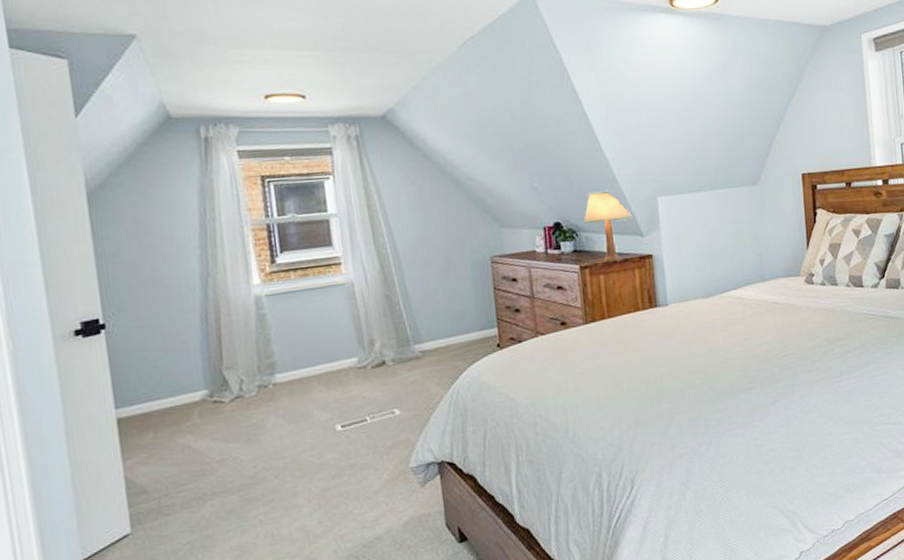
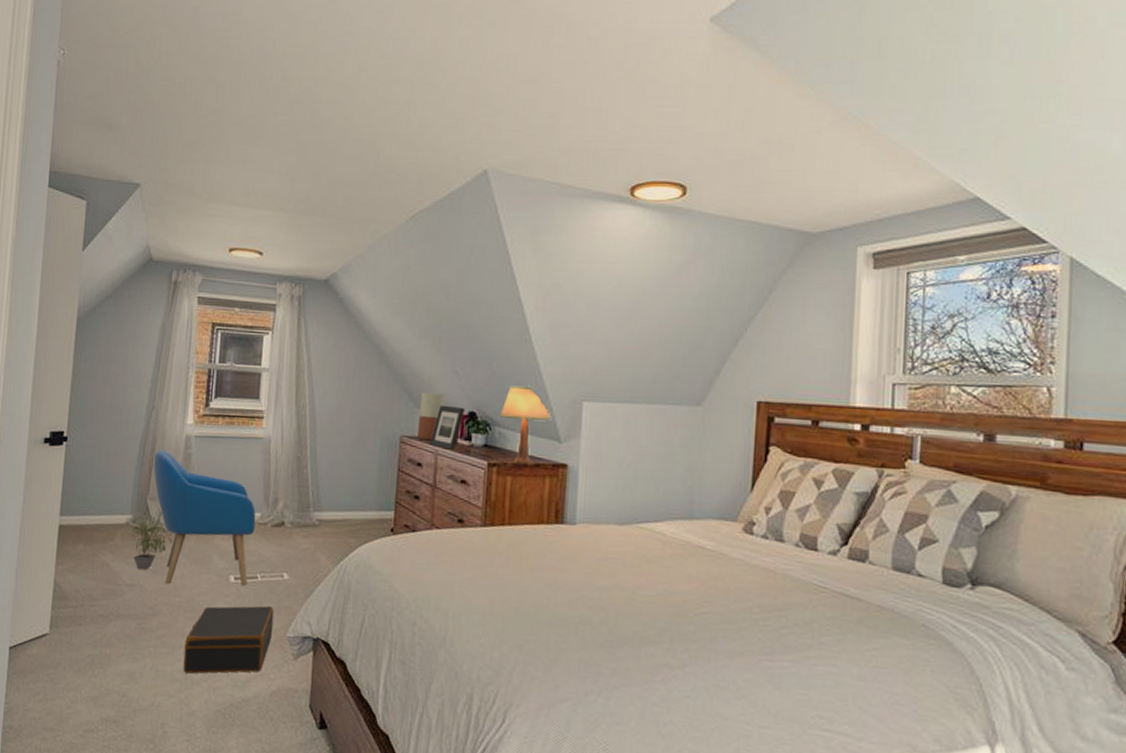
potted plant: none [206,384,262,443] -> present [128,514,173,571]
armchair: none [221,316,357,450] -> present [154,450,256,585]
suitcase: none [298,444,395,530] -> present [183,605,274,674]
vase: none [503,210,529,257] -> present [417,392,445,441]
picture frame: none [521,220,550,261] -> present [430,405,465,450]

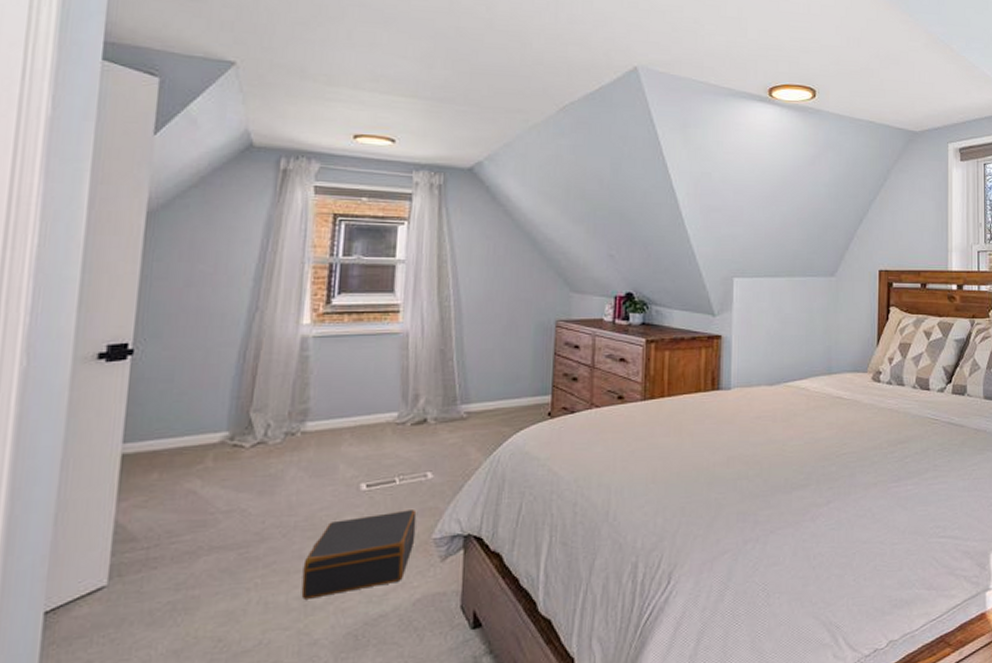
potted plant: present [128,514,173,571] -> none [224,428,285,493]
armchair: present [154,450,256,585] -> none [258,355,393,504]
vase: present [417,392,445,441] -> none [574,276,601,323]
picture frame: present [430,405,465,450] -> none [587,288,621,330]
table lamp: present [499,385,552,464] -> none [656,265,706,338]

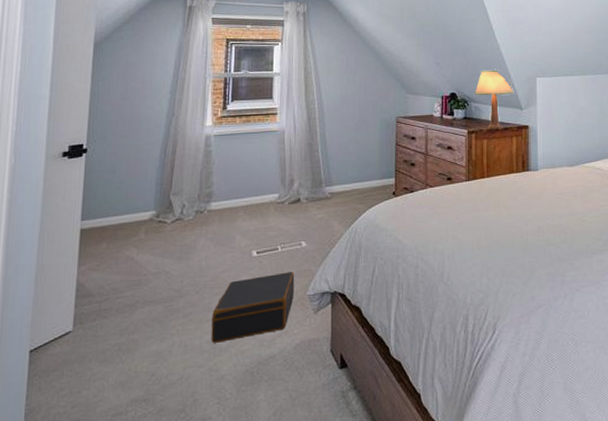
table lamp: none [656,265,706,338] -> present [474,69,514,129]

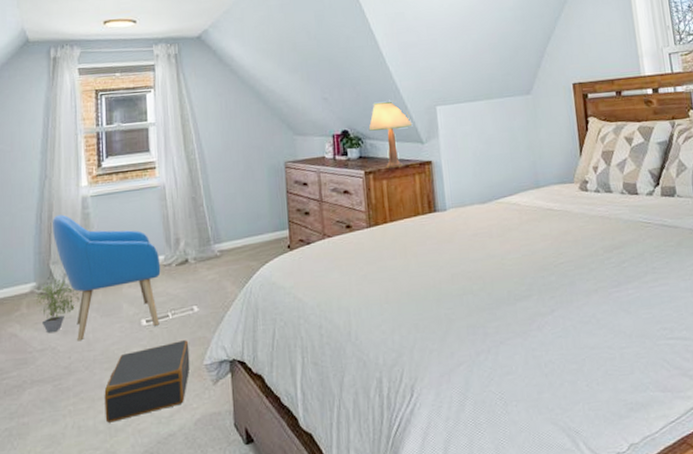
potted plant: none [152,208,196,259] -> present [33,278,80,334]
armchair: none [175,150,274,267] -> present [53,215,161,341]

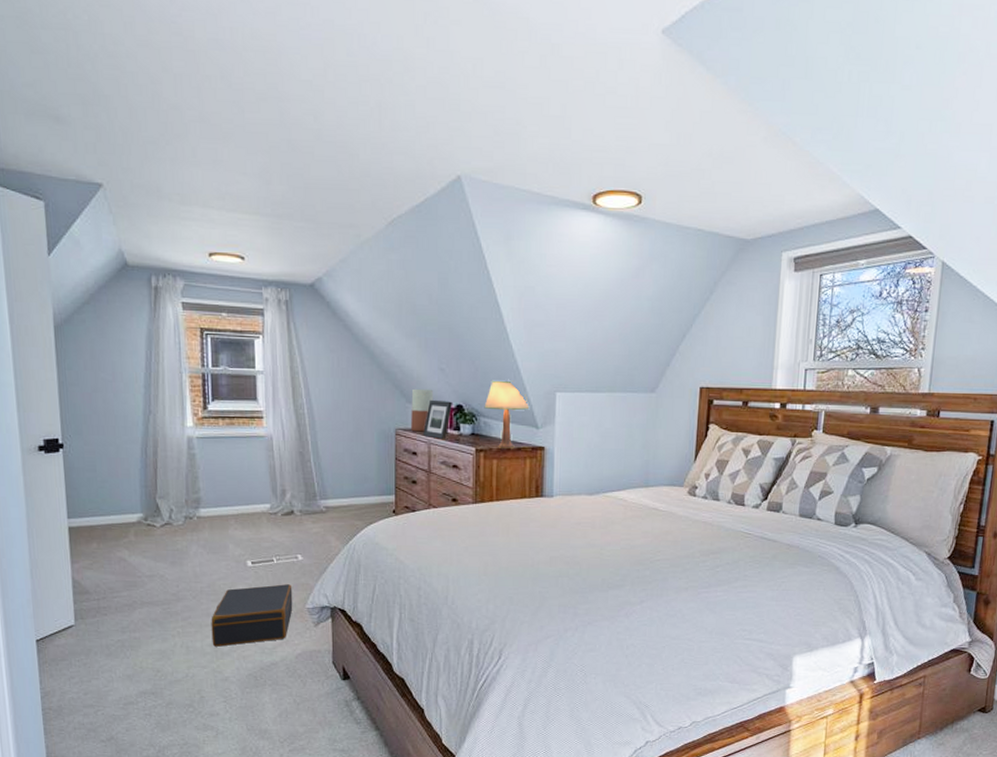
potted plant: present [33,278,80,334] -> none [141,511,187,562]
armchair: present [53,215,161,341] -> none [158,452,267,573]
vase: none [297,119,320,163] -> present [411,388,434,432]
picture frame: none [312,128,338,167] -> present [423,399,452,439]

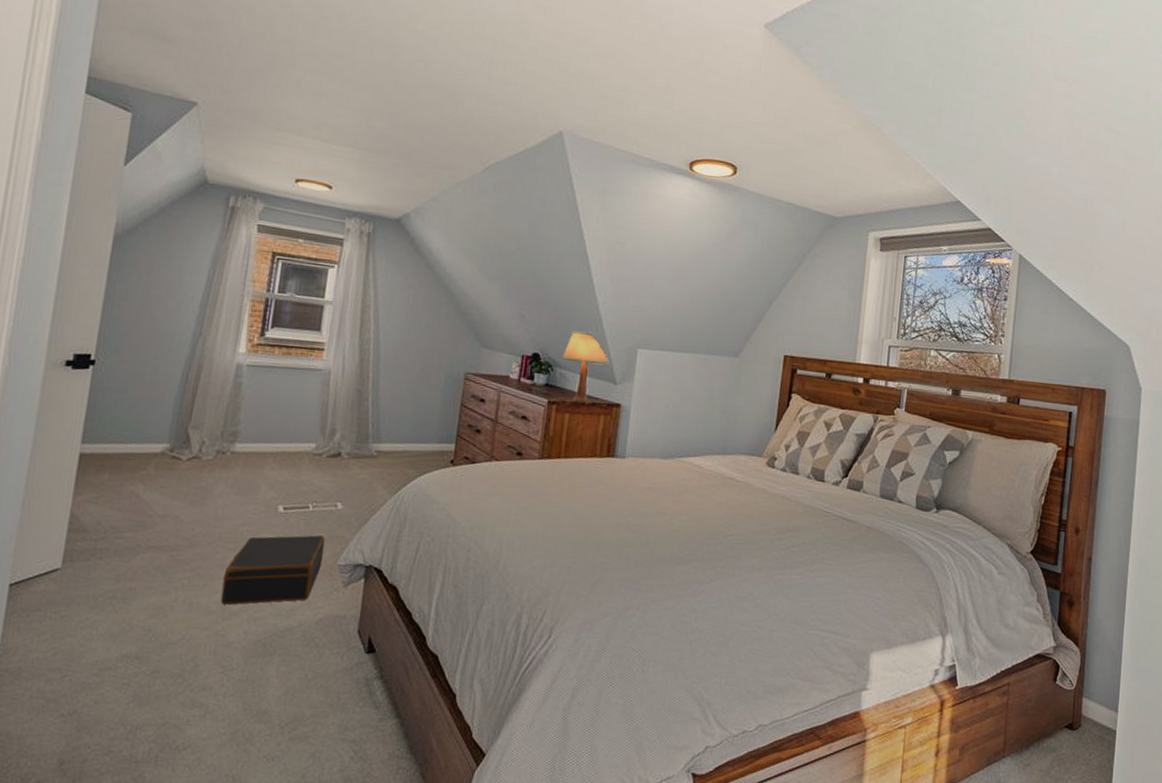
vase: present [411,388,434,432] -> none [482,332,511,379]
picture frame: present [423,399,452,439] -> none [494,345,529,388]

